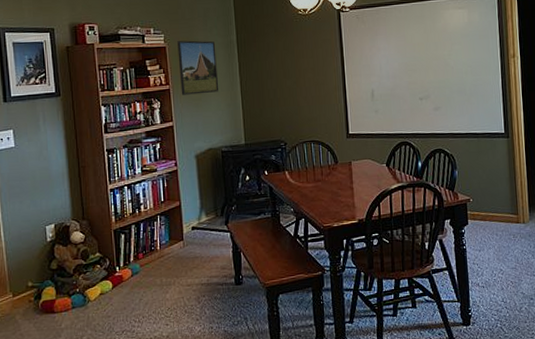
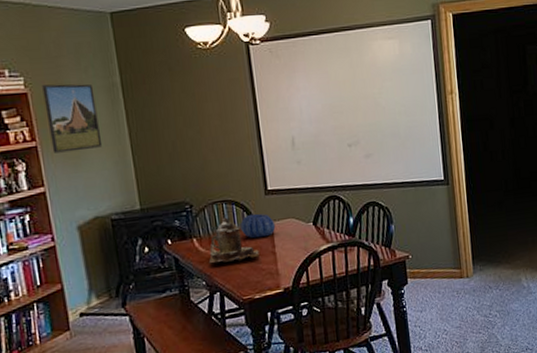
teapot: none [297,155,339,194] -> present [208,217,259,264]
decorative bowl: none [324,153,354,175] -> present [240,213,276,239]

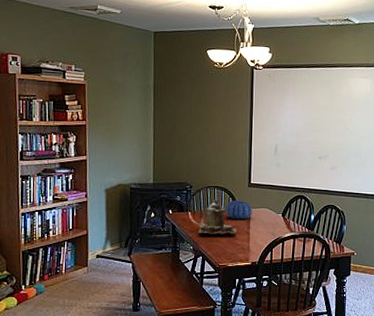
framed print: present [42,84,103,153] -> none [96,80,133,133]

